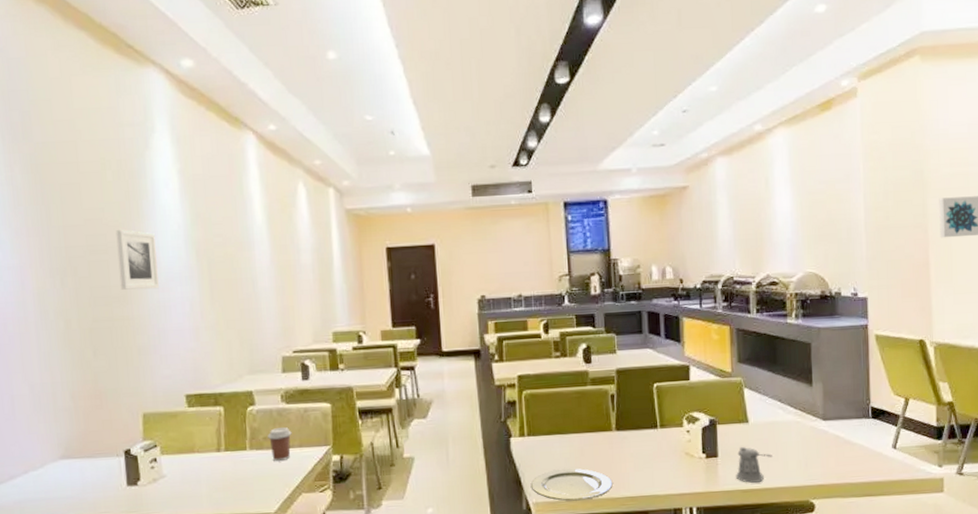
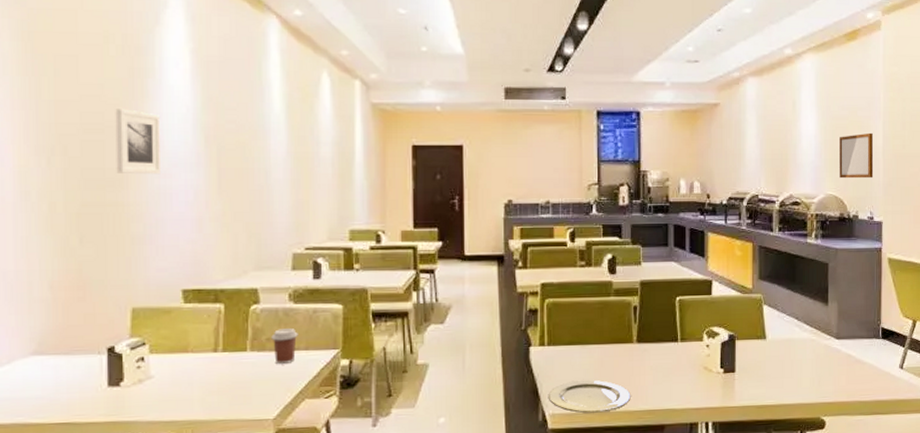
pepper shaker: present [735,446,772,483] -> none [751,362,787,399]
writing board: none [817,205,856,255] -> present [839,132,874,179]

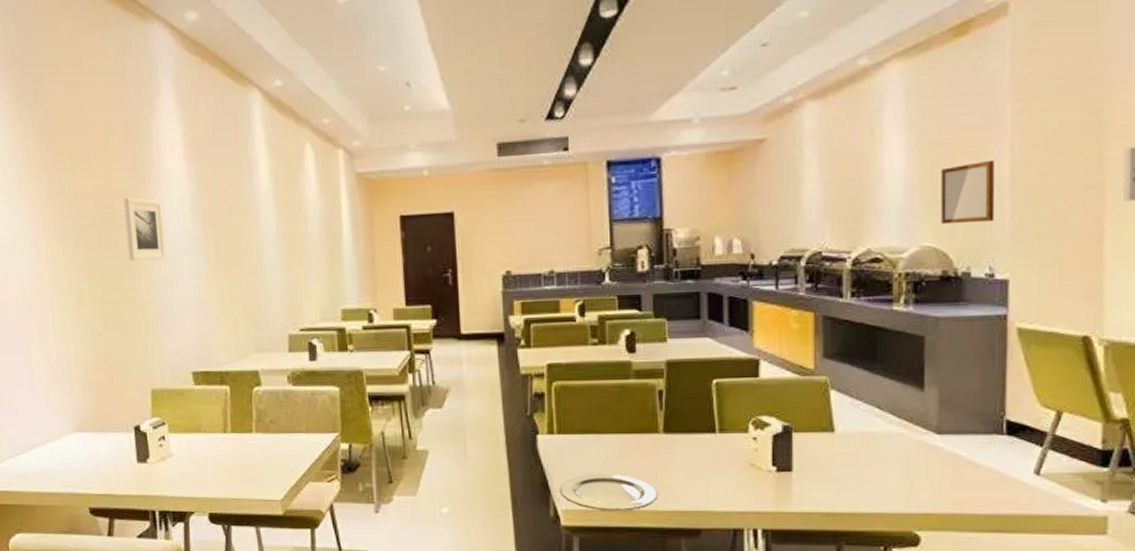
coffee cup: present [271,328,298,364] -> none [274,411,299,446]

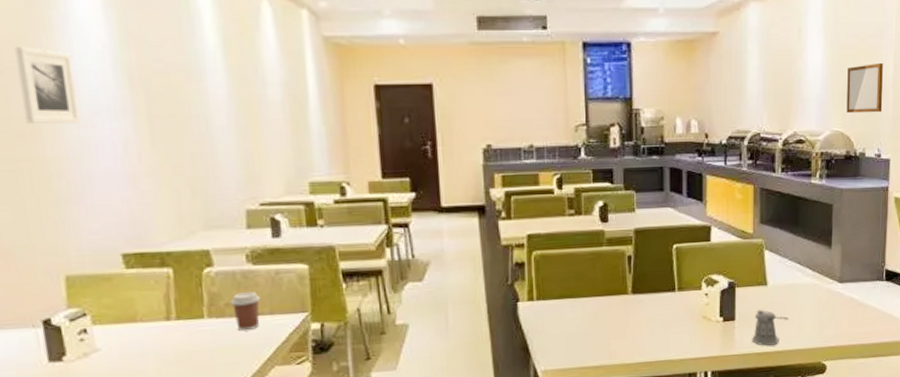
coffee cup: none [274,411,299,446] -> present [230,292,261,330]
plate: present [561,473,658,511] -> none [540,334,627,368]
pepper shaker: none [814,460,865,505] -> present [751,309,789,346]

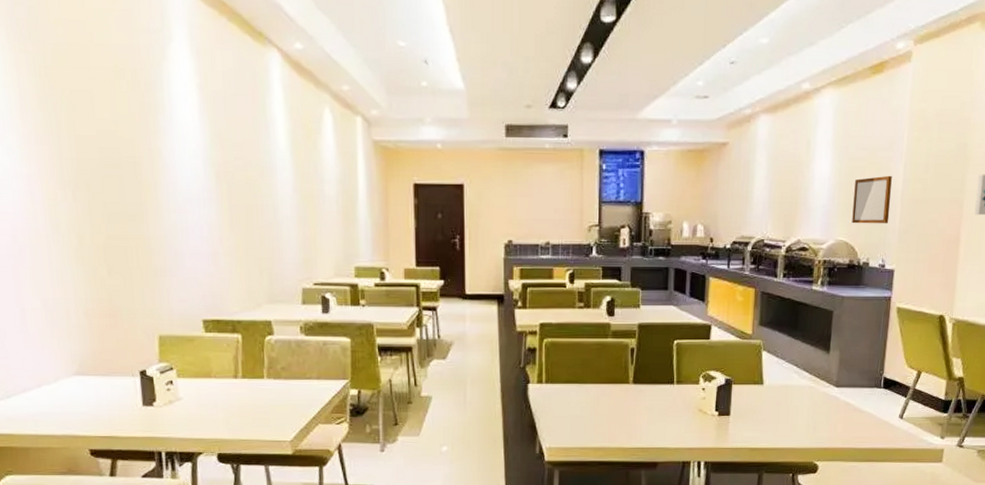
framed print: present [14,45,80,125] -> none [130,143,176,210]
coffee cup: present [230,292,261,330] -> none [286,359,310,391]
pepper shaker: present [751,309,789,346] -> none [744,406,783,442]

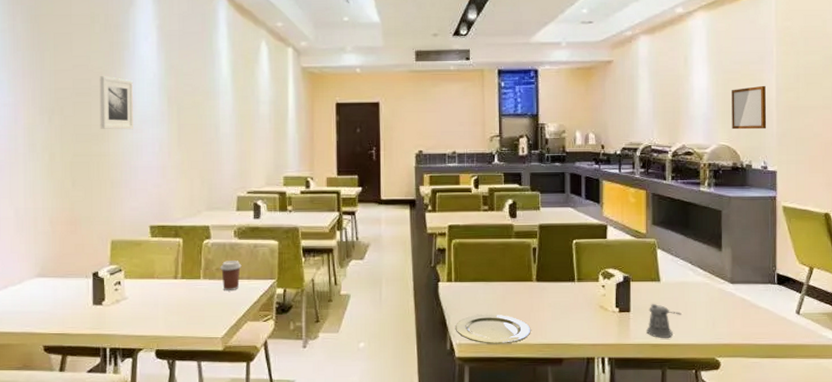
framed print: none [130,143,176,210] -> present [99,75,133,130]
coffee cup: none [286,359,310,391] -> present [220,261,242,290]
plate: none [546,417,625,448] -> present [456,314,531,344]
pepper shaker: none [744,406,783,442] -> present [645,303,682,338]

